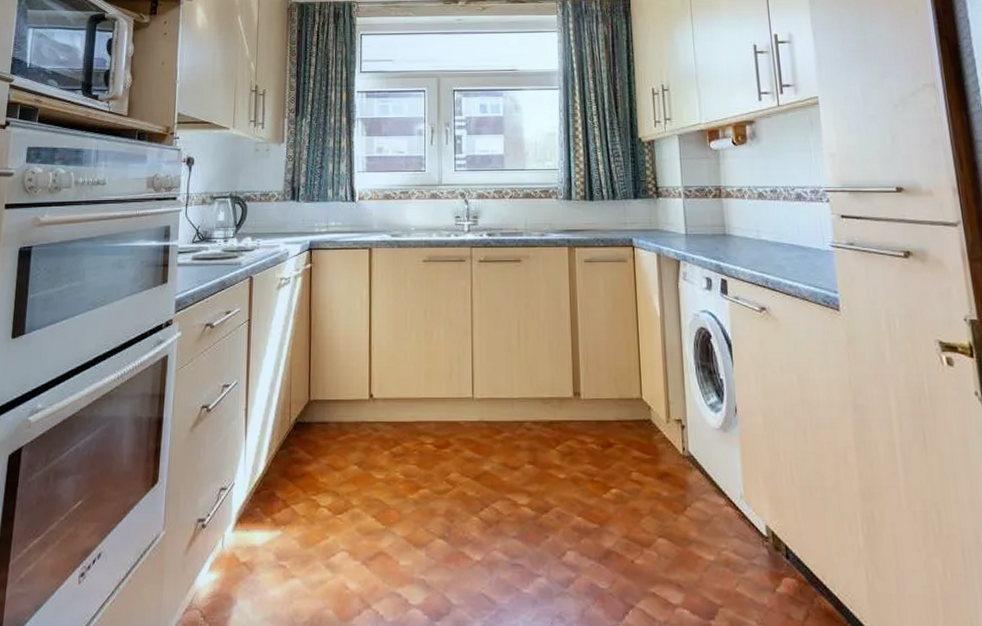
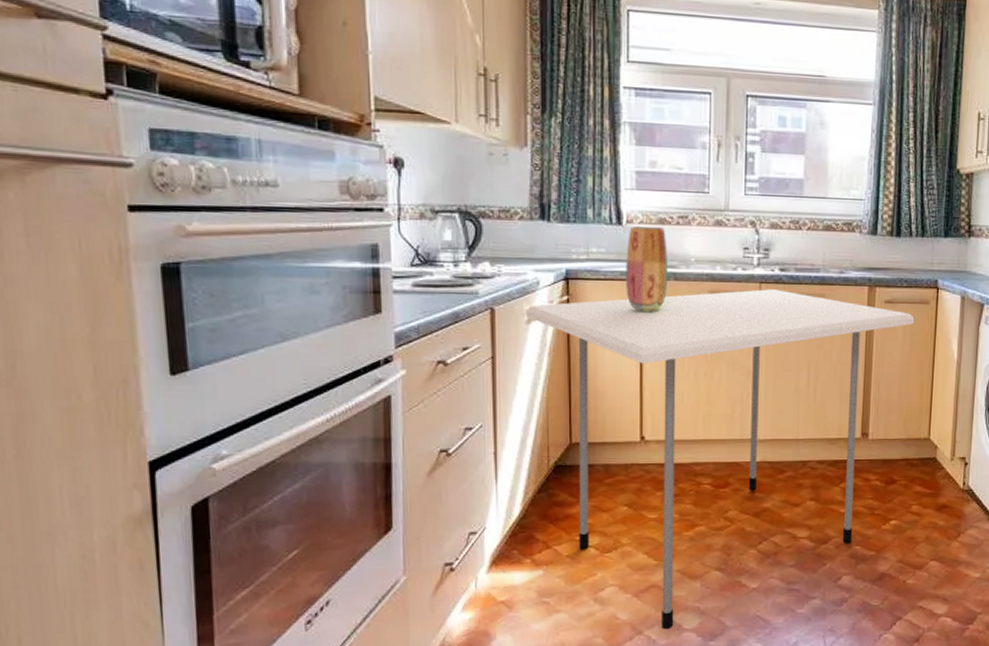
dining table: none [277,253,614,604] -> present [526,289,915,630]
vase: none [358,202,393,277] -> present [626,227,669,313]

